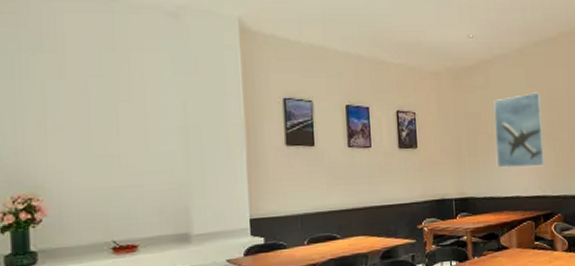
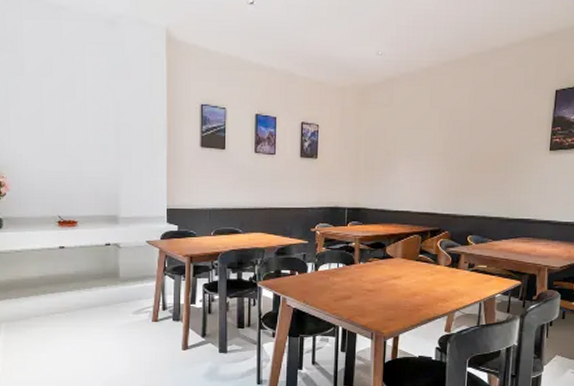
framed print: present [493,92,546,168] -> none [392,113,443,185]

